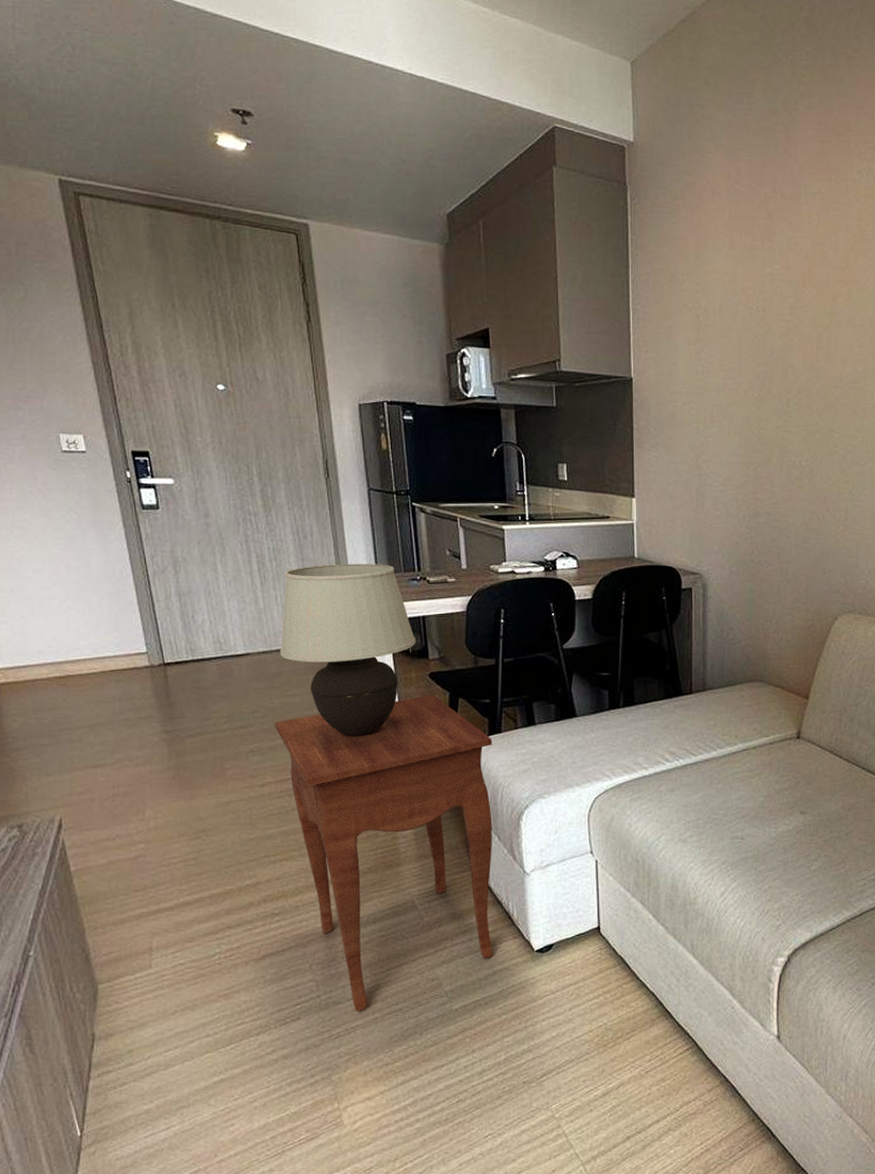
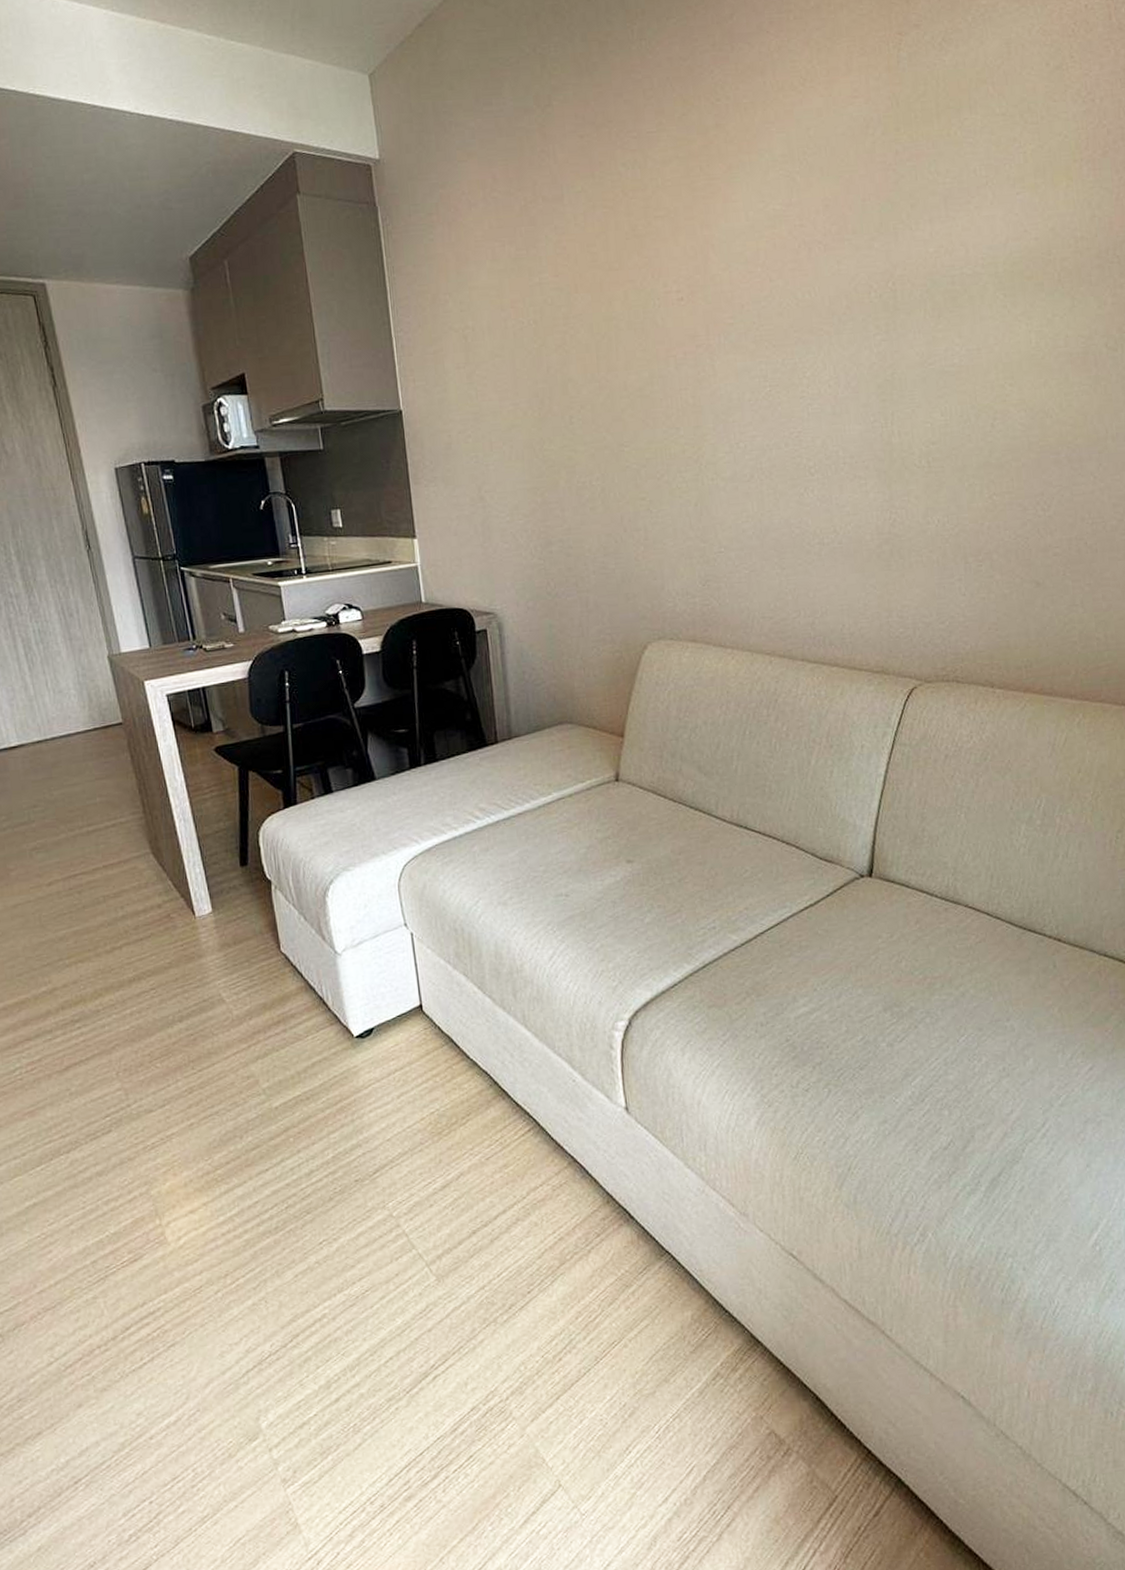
side table: present [274,695,493,1012] -> none [56,770,310,1119]
table lamp: present [280,563,416,736] -> none [54,635,198,823]

